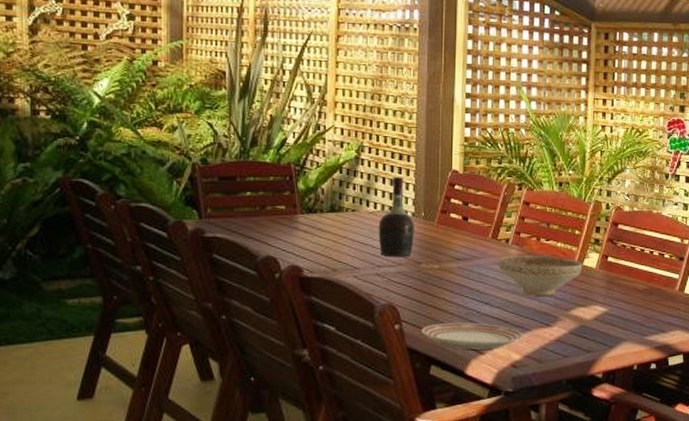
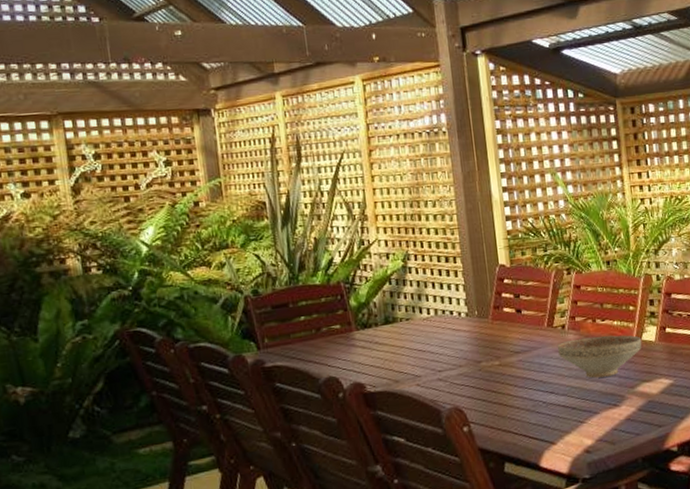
cognac bottle: present [378,177,416,257] -> none [433,279,471,360]
dinner plate: present [422,322,524,350] -> none [491,412,593,442]

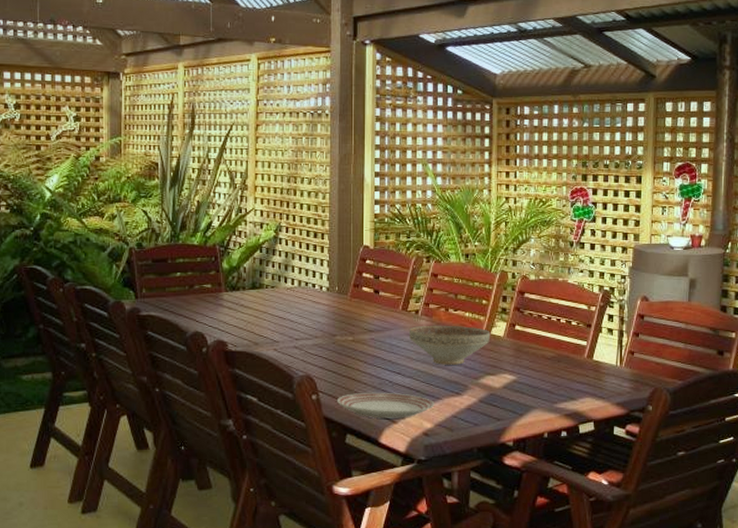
dinner plate: none [491,412,593,442] -> present [337,392,435,418]

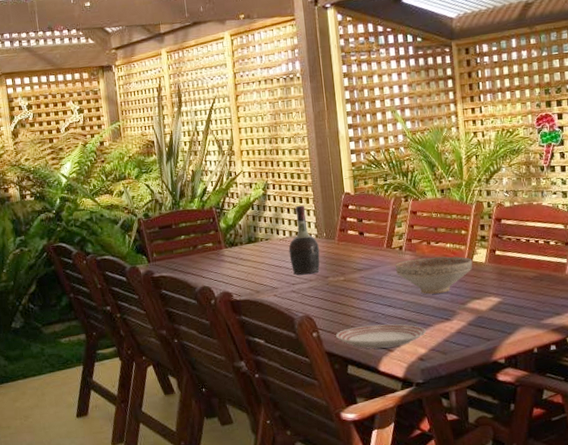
cognac bottle: none [296,254,330,330] -> present [288,205,320,275]

